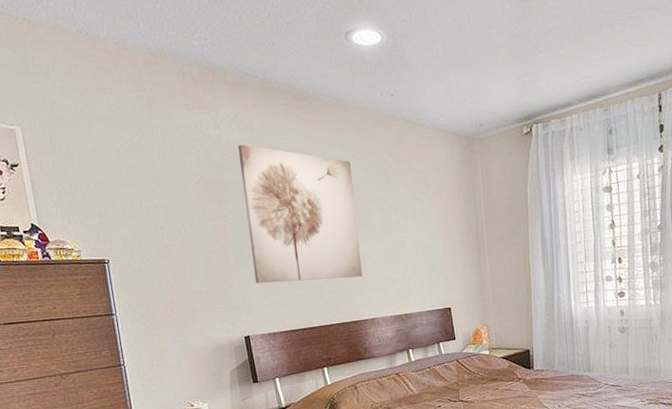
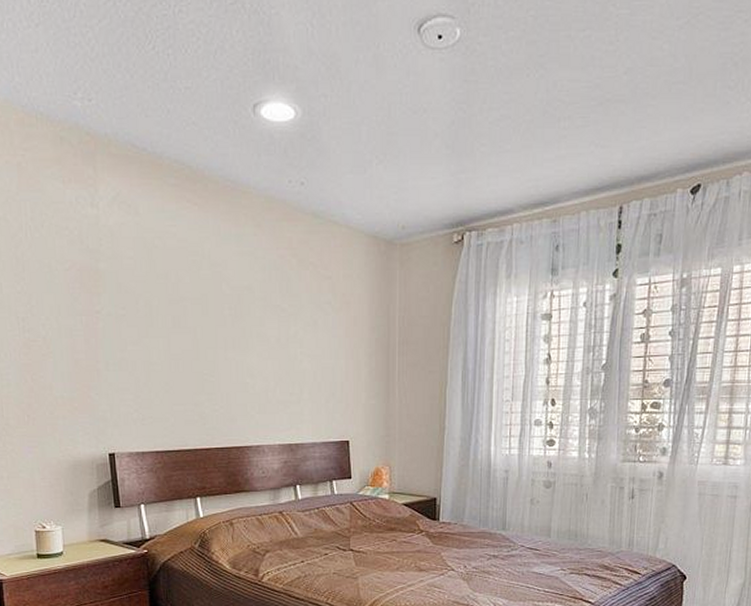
wall art: present [237,144,363,283] -> none [117,229,250,396]

